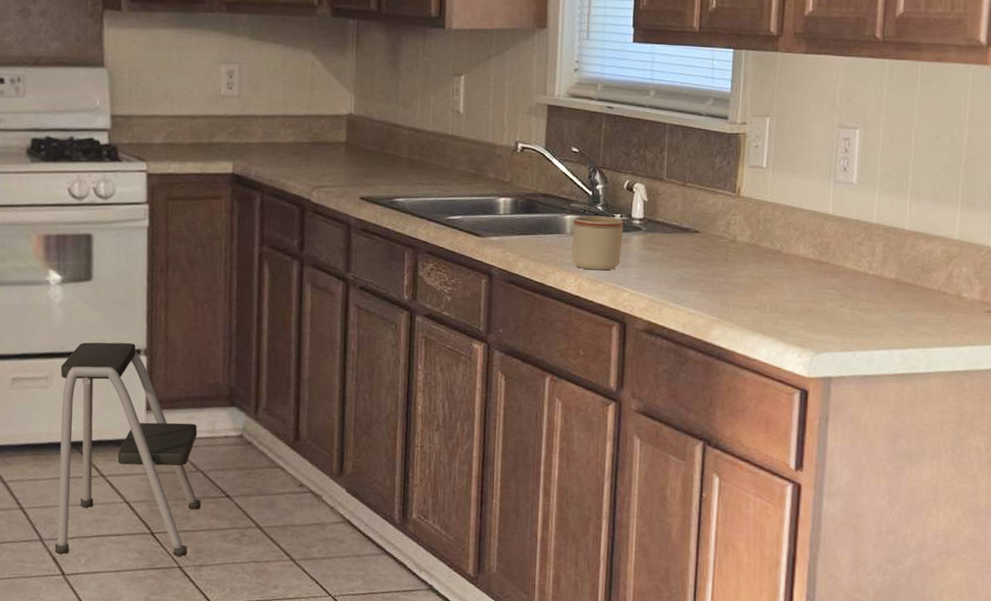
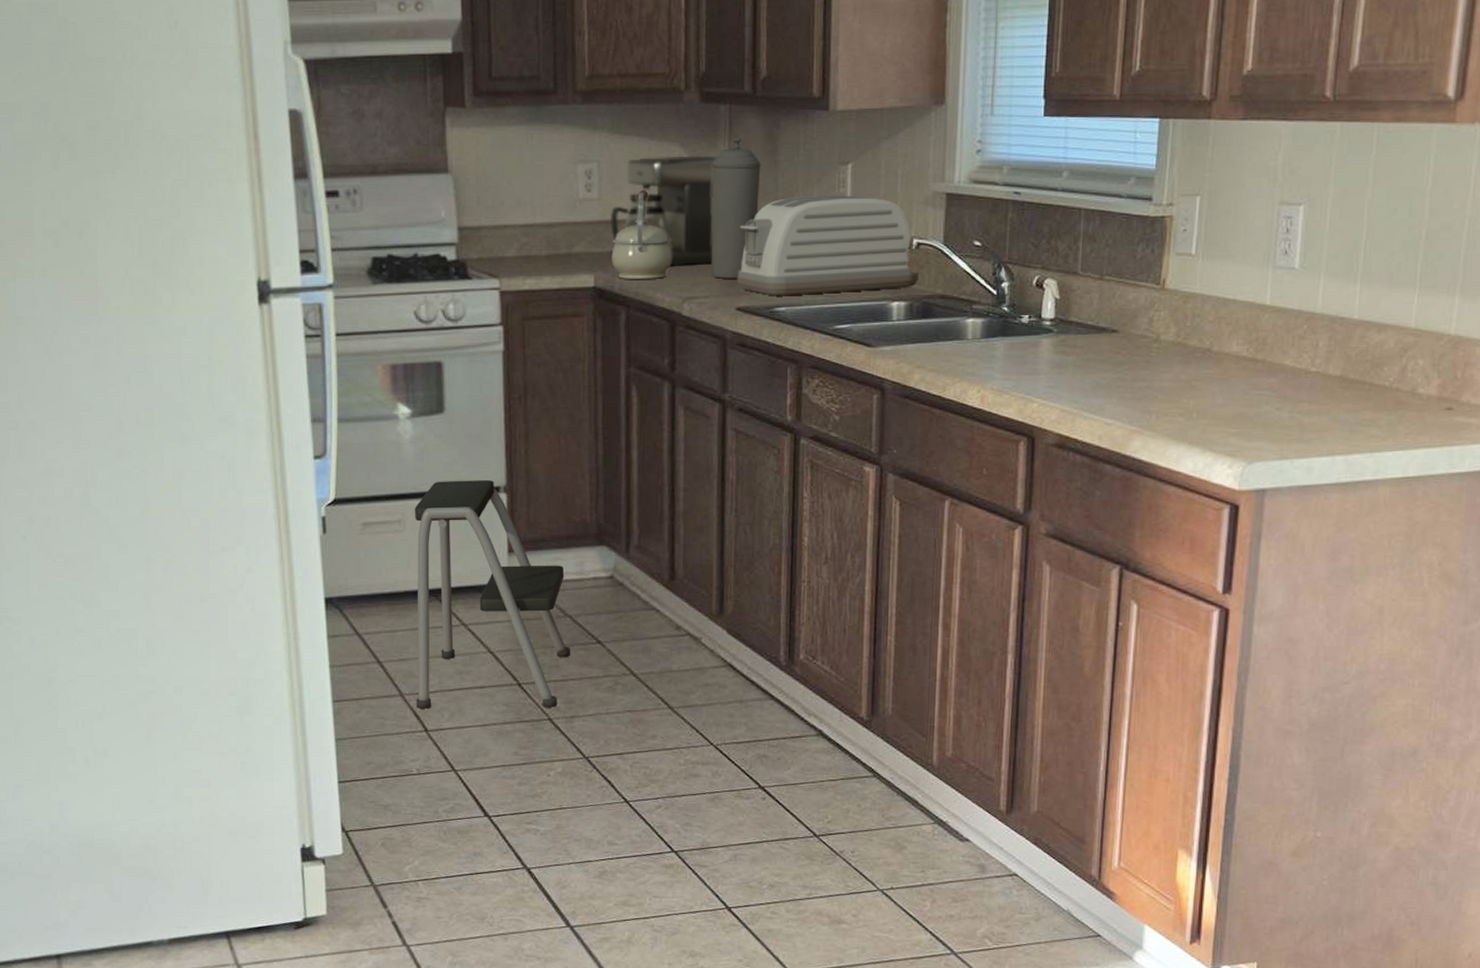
coffee maker: none [247,61,346,158] -> present [609,155,717,266]
kettle: none [248,90,304,169] -> present [611,190,673,280]
canister: none [338,48,385,171] -> present [710,138,761,279]
toaster: none [360,101,523,189] -> present [736,195,919,296]
mug: present [571,215,623,271] -> none [973,318,1032,379]

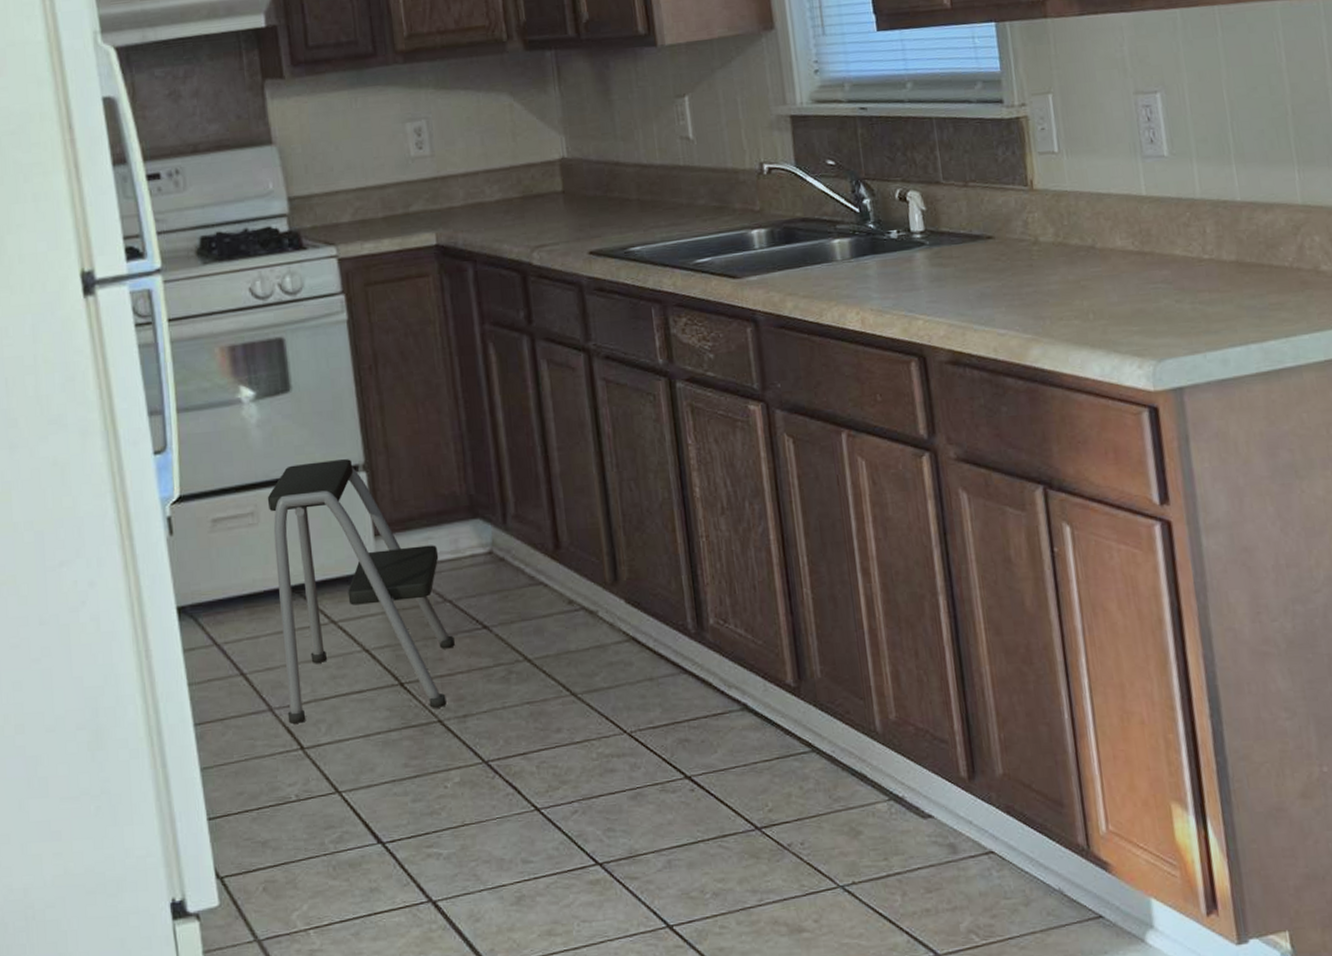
coffee maker: present [609,155,717,266] -> none [445,101,557,217]
kettle: present [611,190,673,280] -> none [451,142,516,234]
canister: present [710,138,761,279] -> none [543,81,599,224]
toaster: present [736,195,919,296] -> none [581,127,776,237]

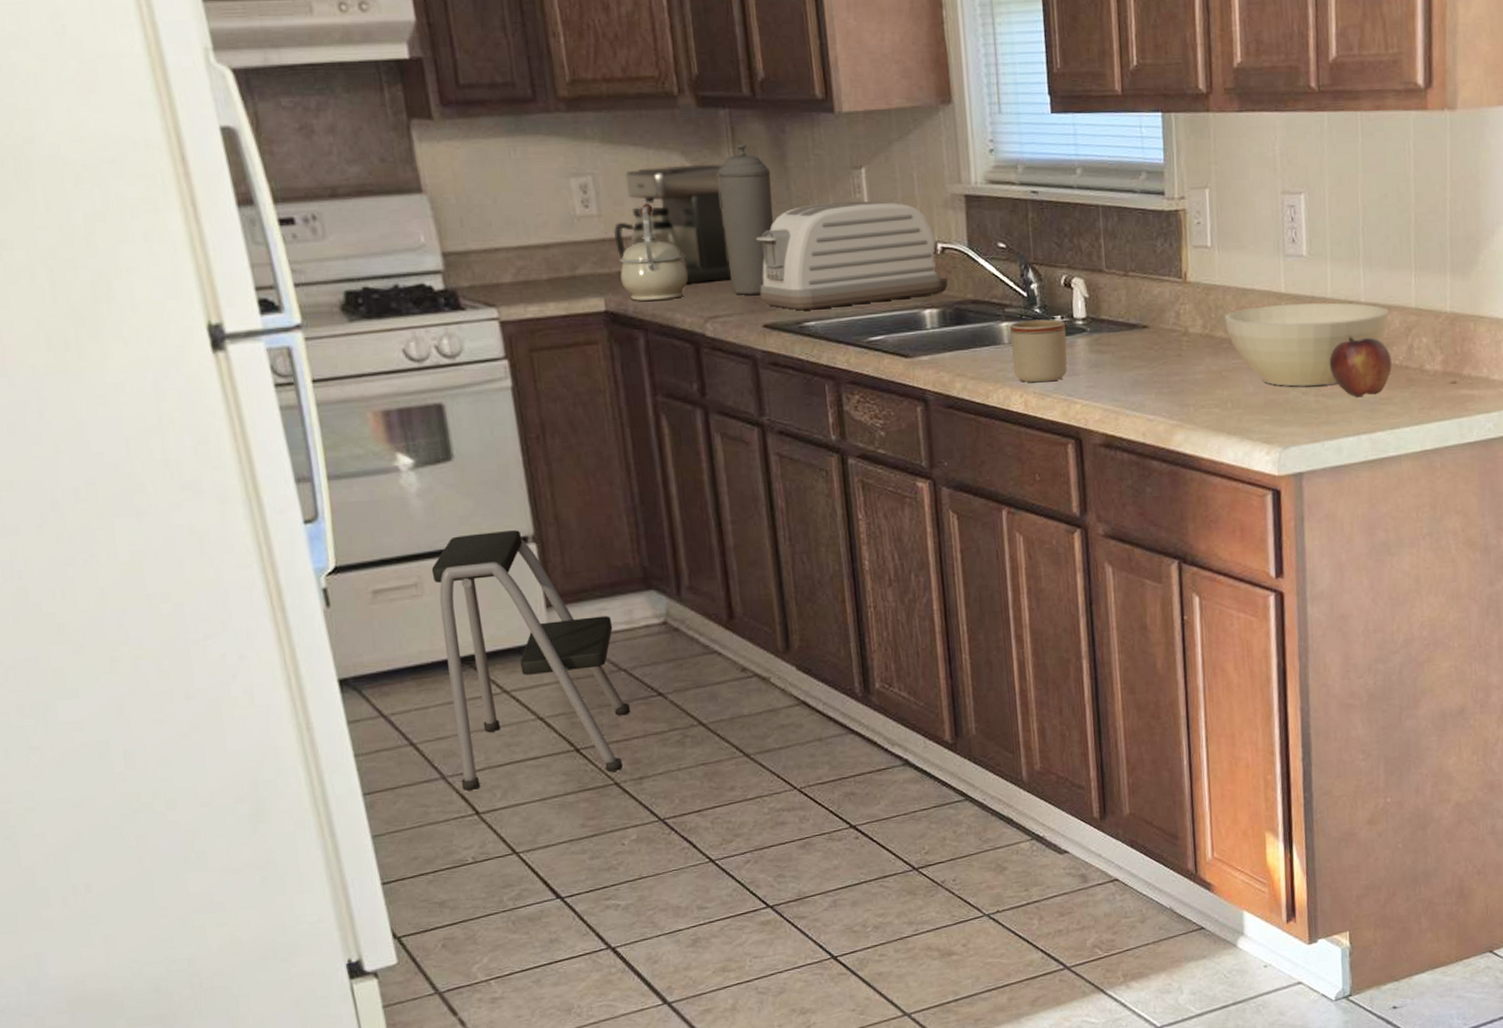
coffee maker: none [445,101,557,217] -> present [613,163,731,284]
kettle: none [451,142,516,234] -> present [620,204,689,302]
canister: none [543,81,599,224] -> present [717,144,774,295]
toaster: none [581,127,776,237] -> present [755,200,948,311]
mug: none [842,234,907,300] -> present [1010,319,1067,383]
bowl: none [1079,203,1272,295] -> present [1225,302,1389,387]
fruit: none [1204,237,1281,304] -> present [1329,336,1392,398]

